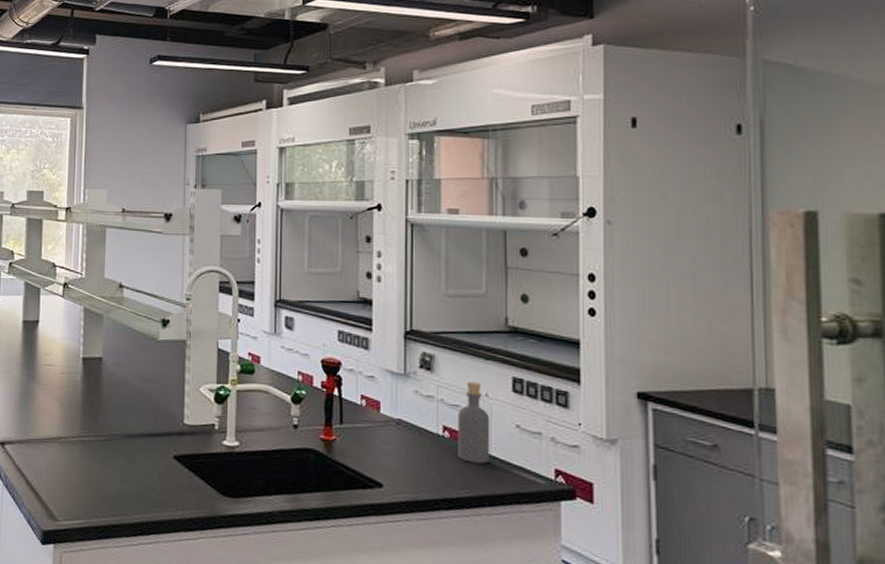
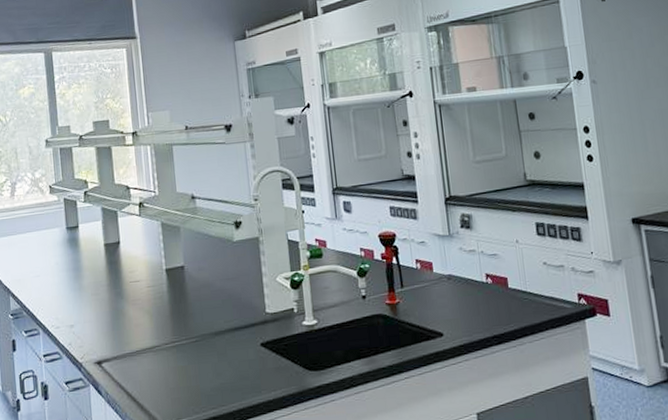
bottle: present [458,381,491,464] -> none [496,231,526,301]

